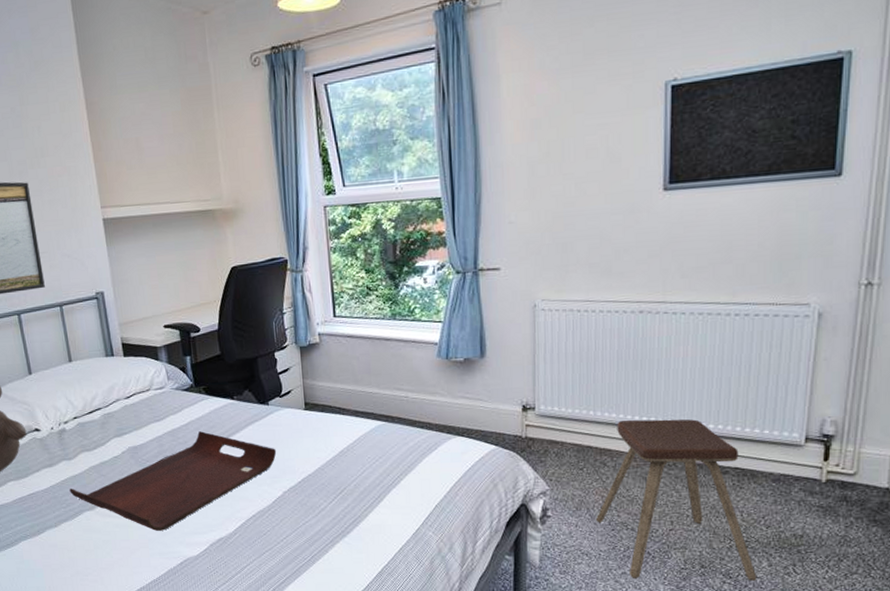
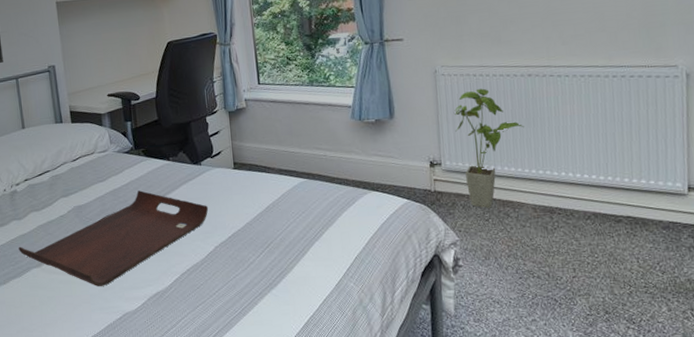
house plant: none [552,325,630,457] -> present [453,88,524,209]
music stool: present [595,419,757,581] -> none [503,171,659,326]

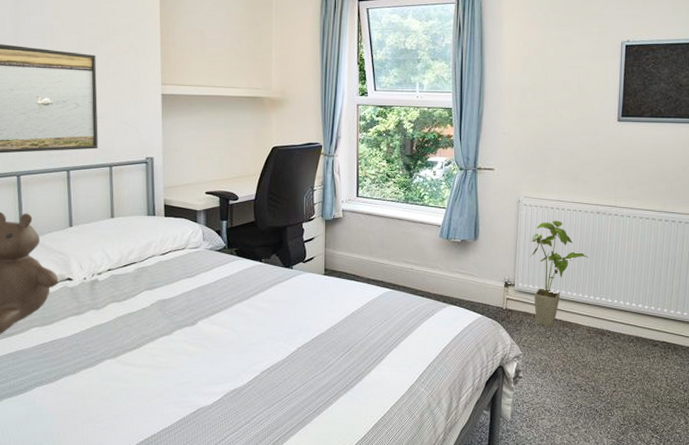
serving tray: present [18,190,209,286] -> none [93,289,295,380]

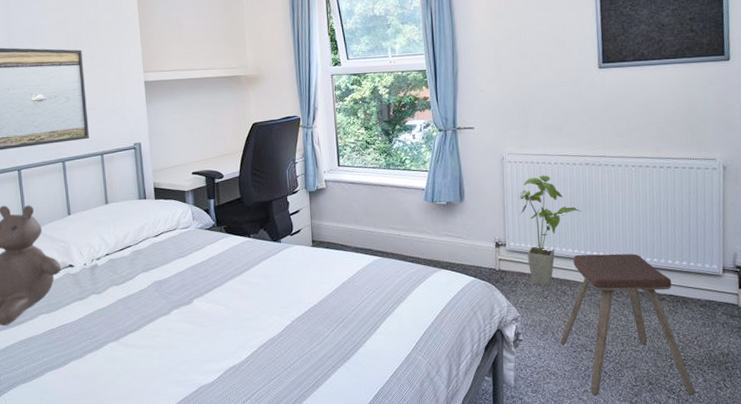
music stool: none [557,298,677,436] -> present [559,253,696,396]

